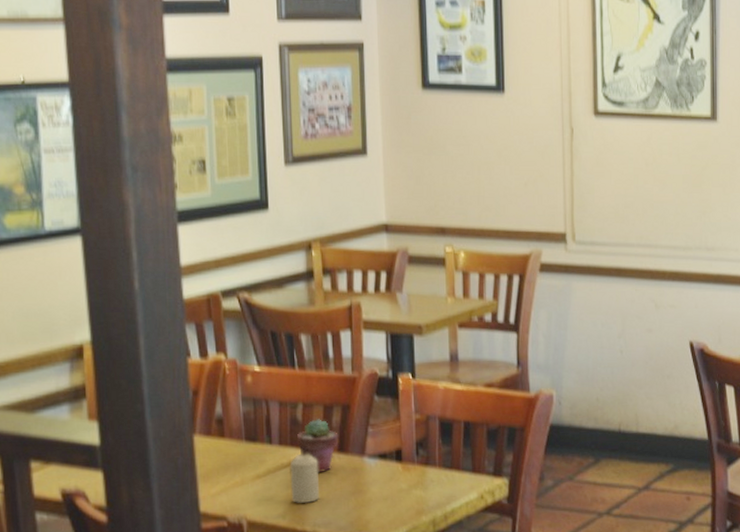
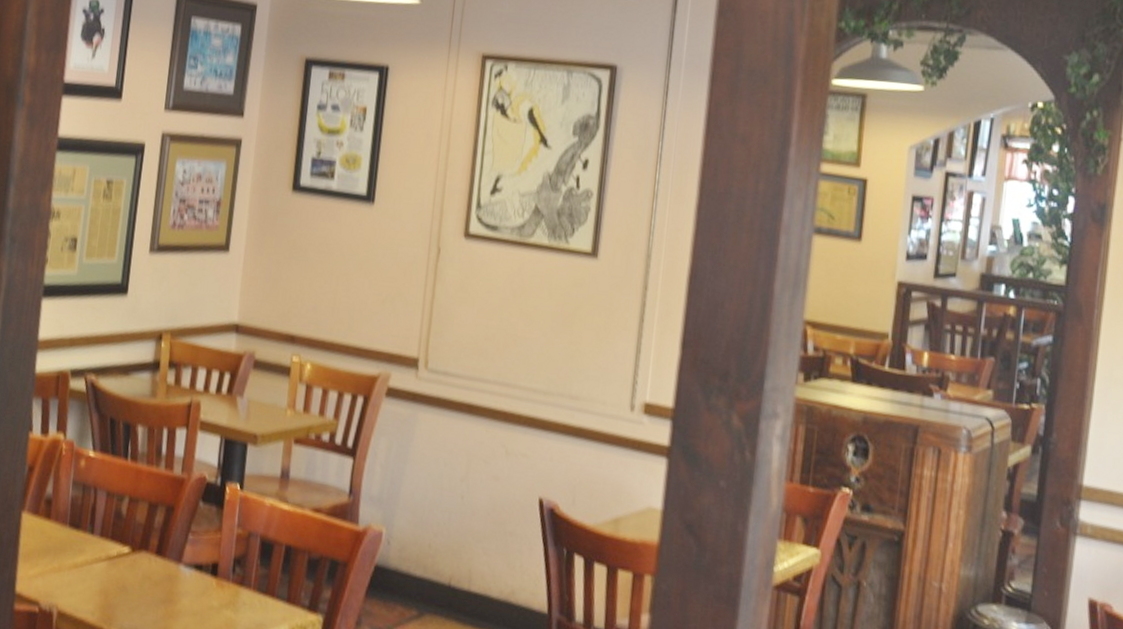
candle: present [289,453,319,504] -> none [104,549,135,604]
potted succulent: present [296,419,339,472] -> none [117,516,159,573]

